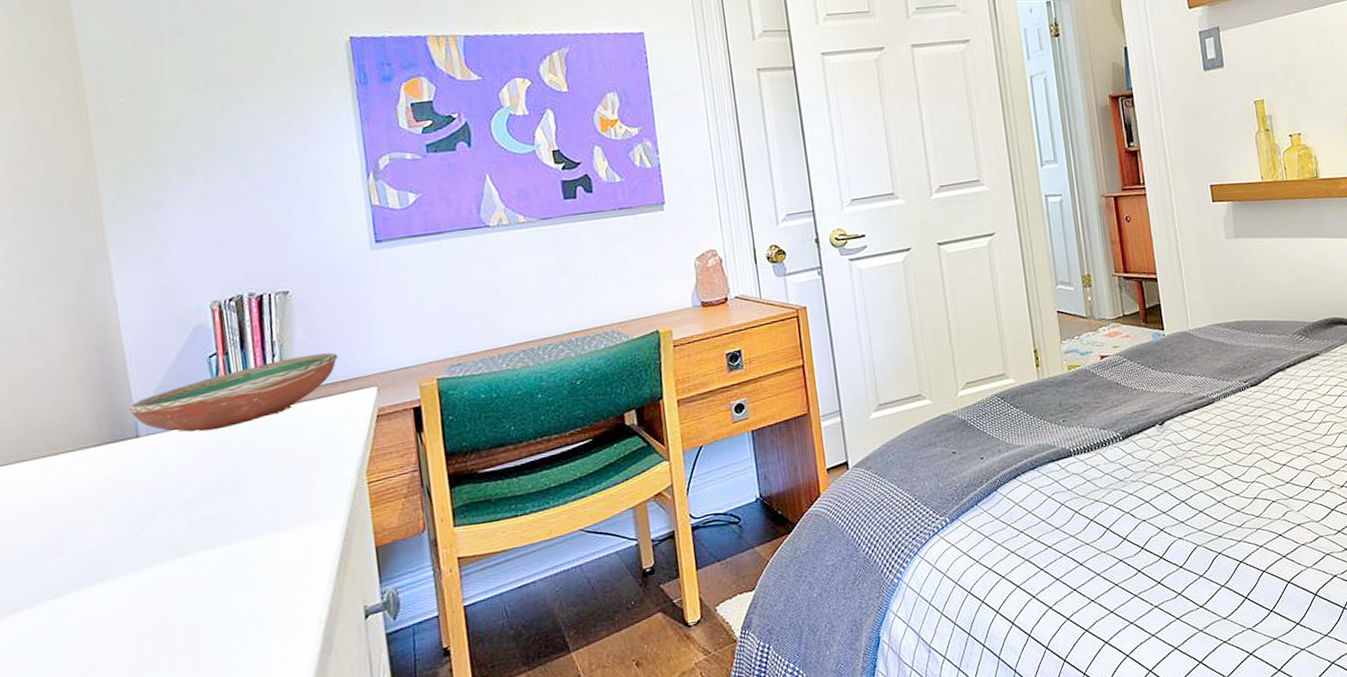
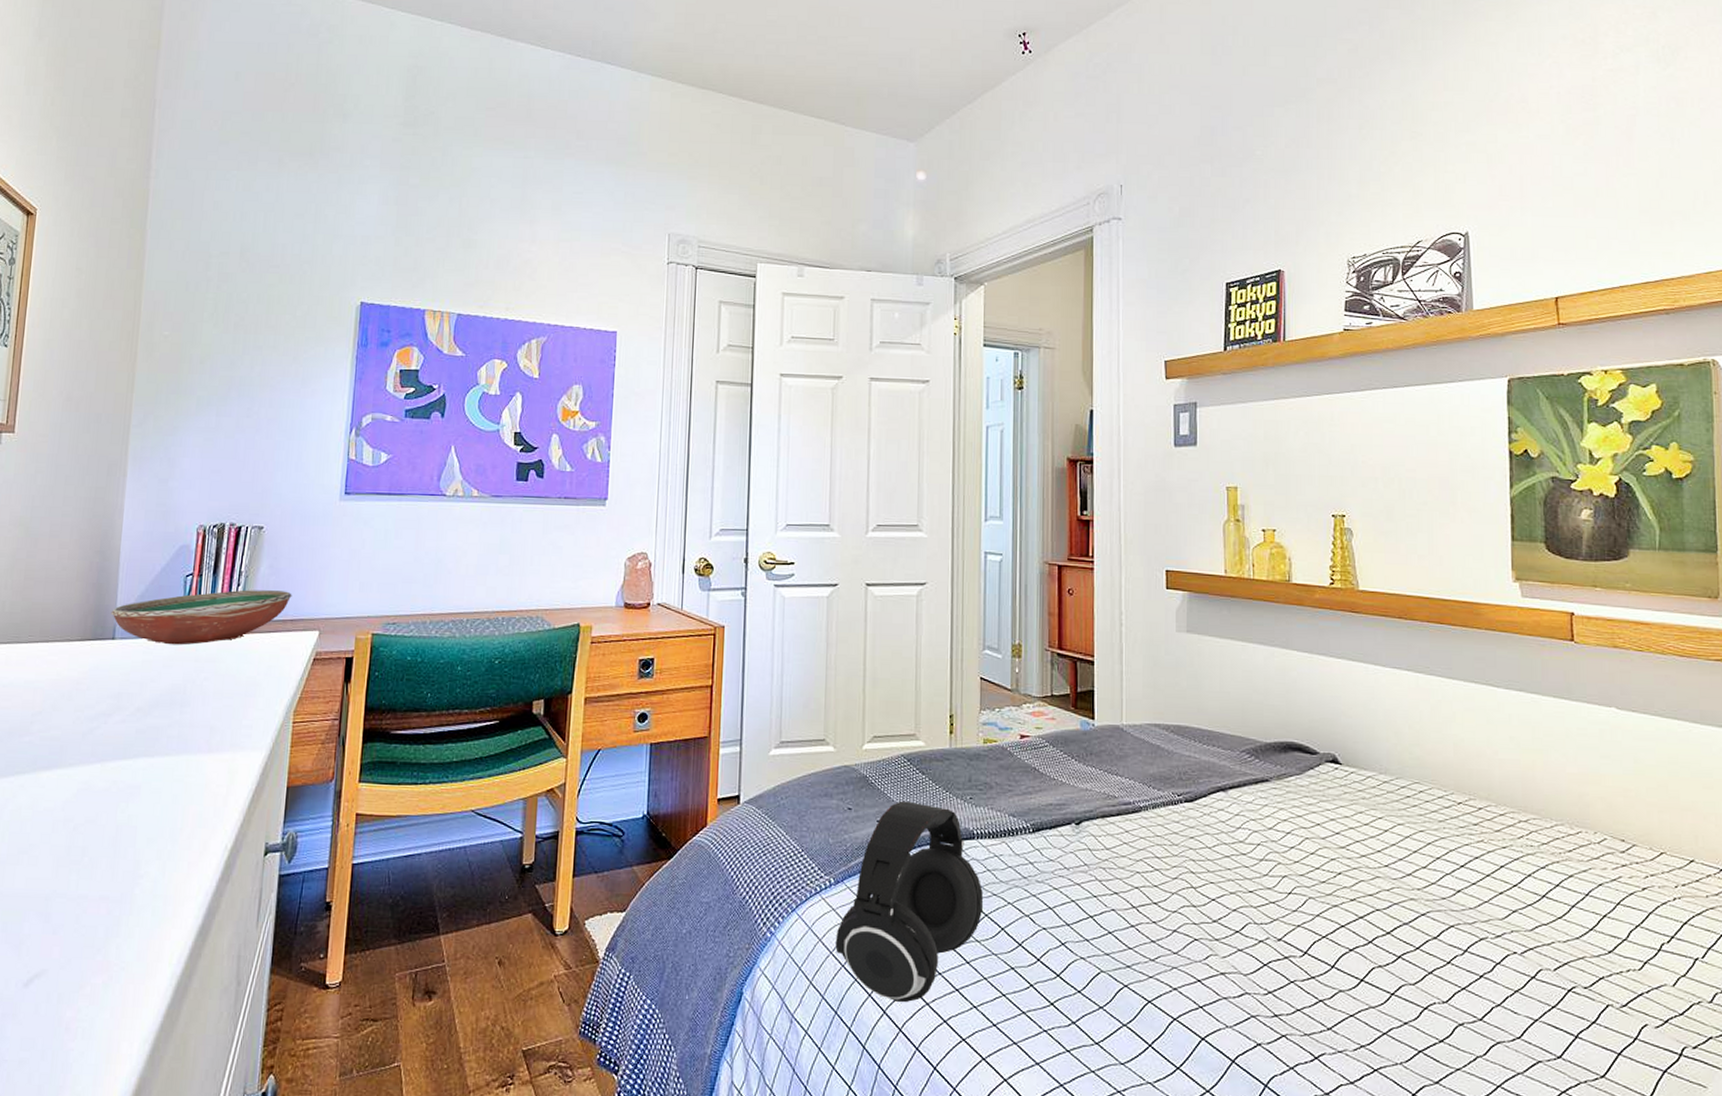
headphones: none [958,434,1089,613] -> present [835,800,984,1003]

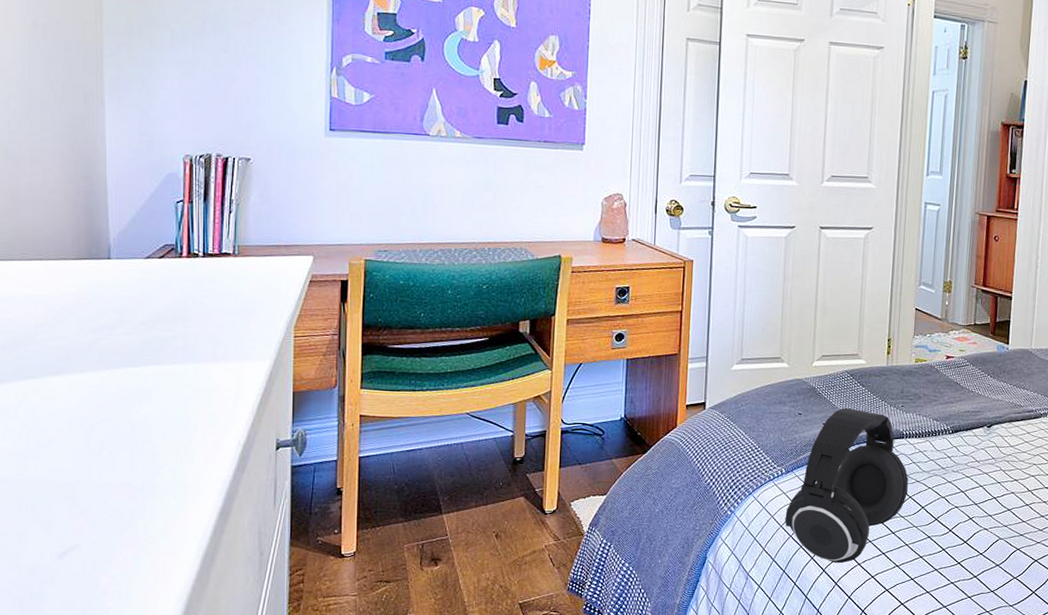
decorative bowl: present [111,590,292,646] -> none [103,216,284,266]

